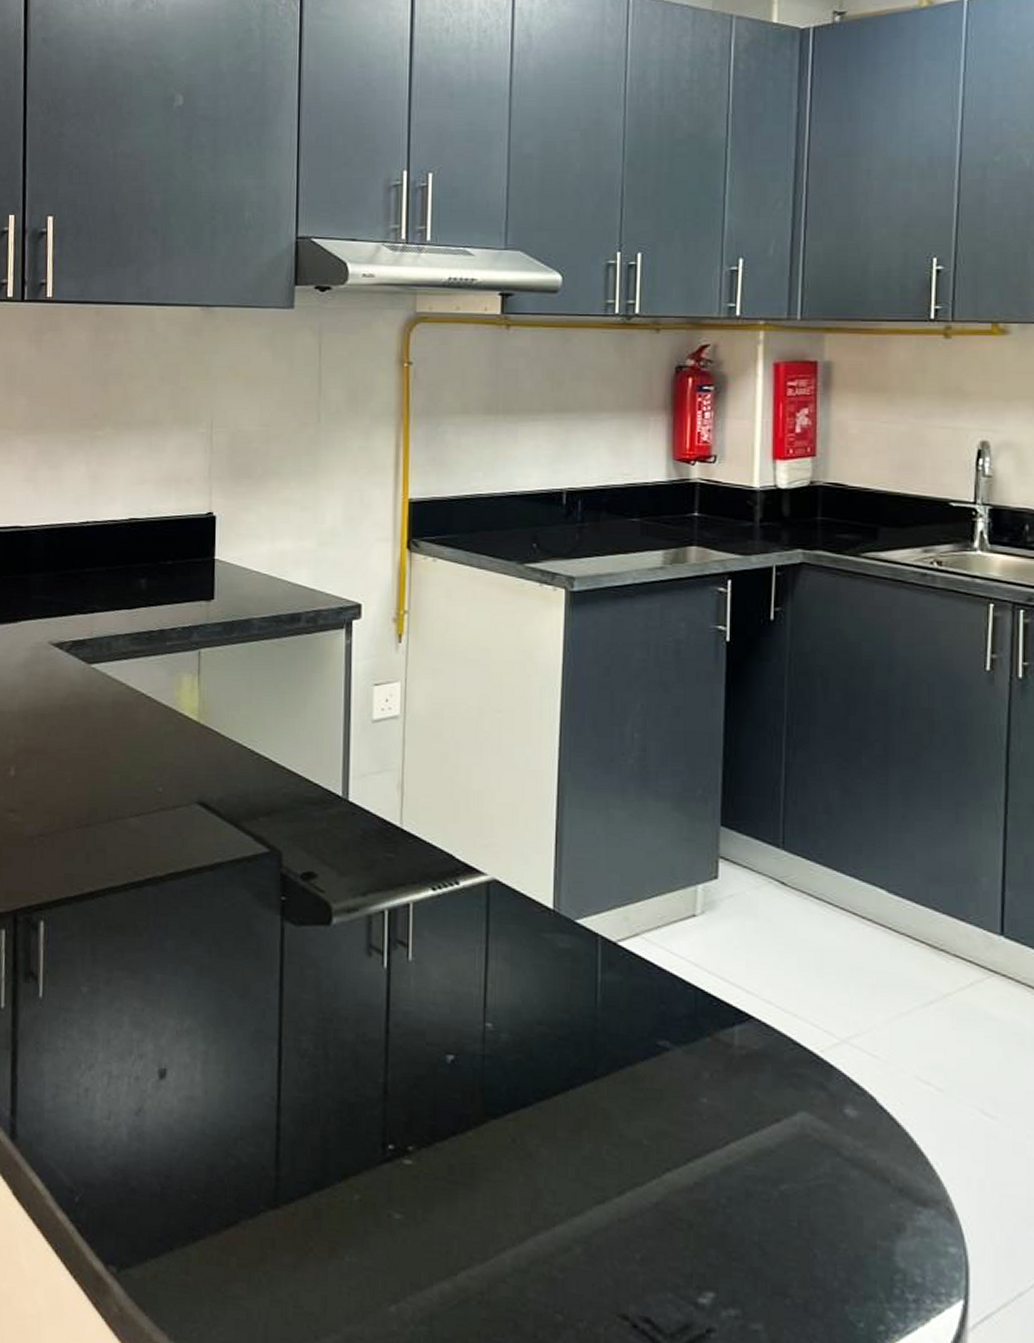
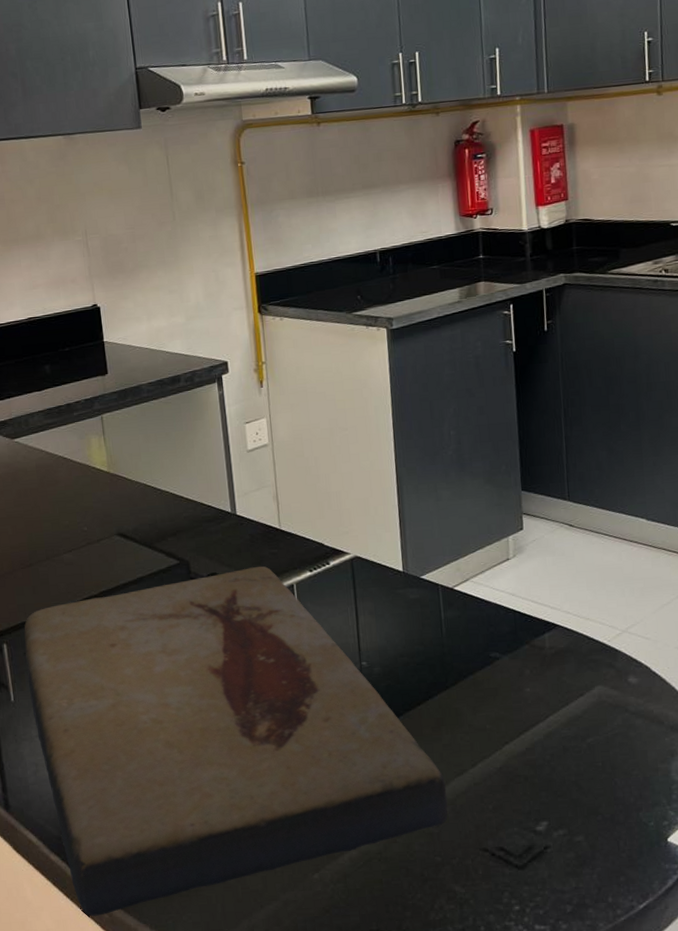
fish fossil: none [62,872,580,1307] -> present [24,566,449,916]

